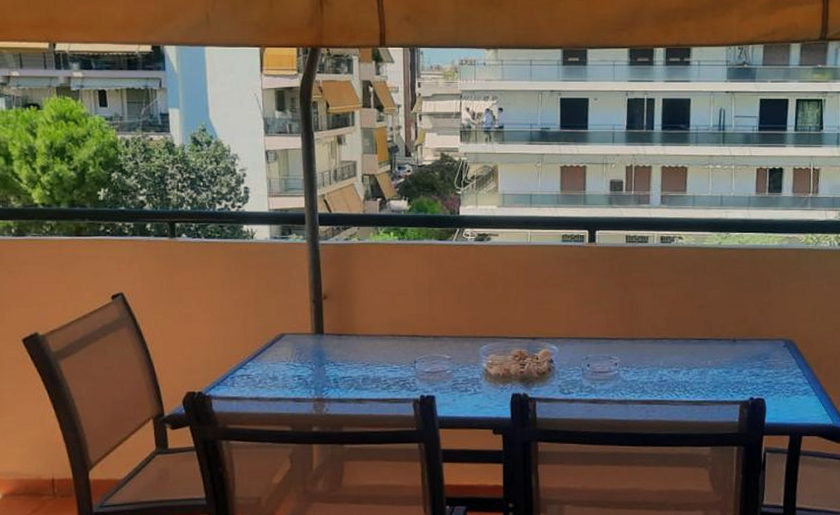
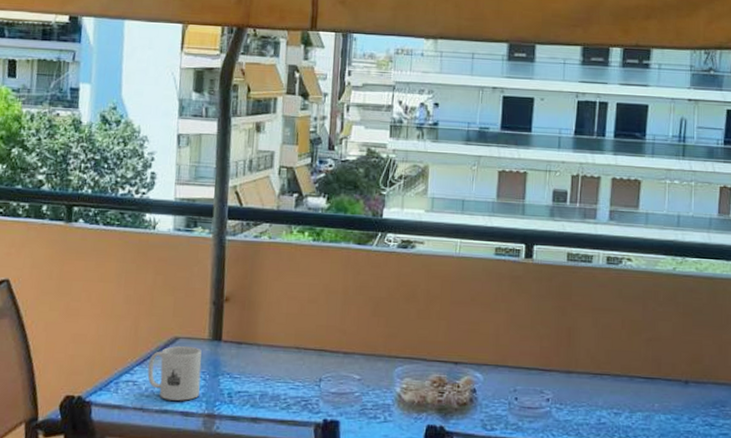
mug: none [259,341,308,389] -> present [147,346,202,401]

